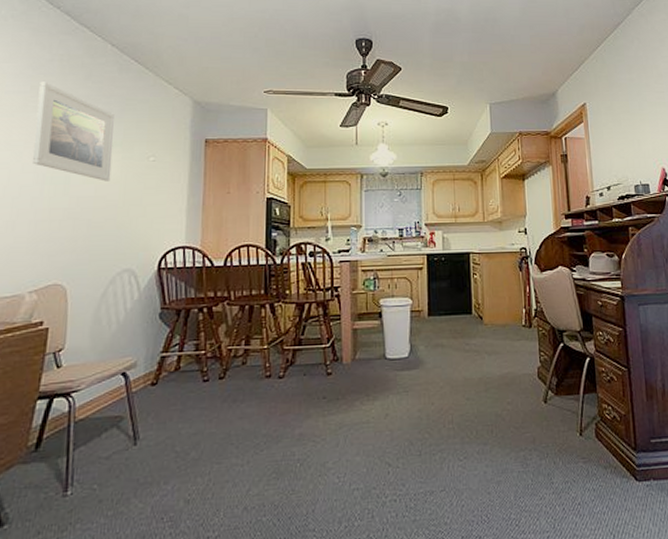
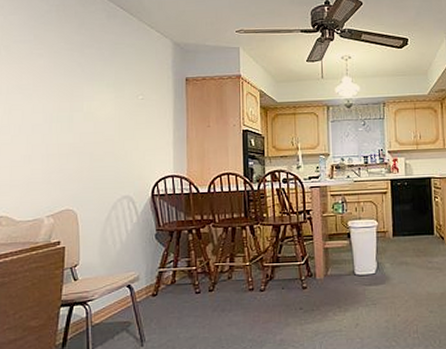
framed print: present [32,81,115,181] -> none [40,30,107,119]

